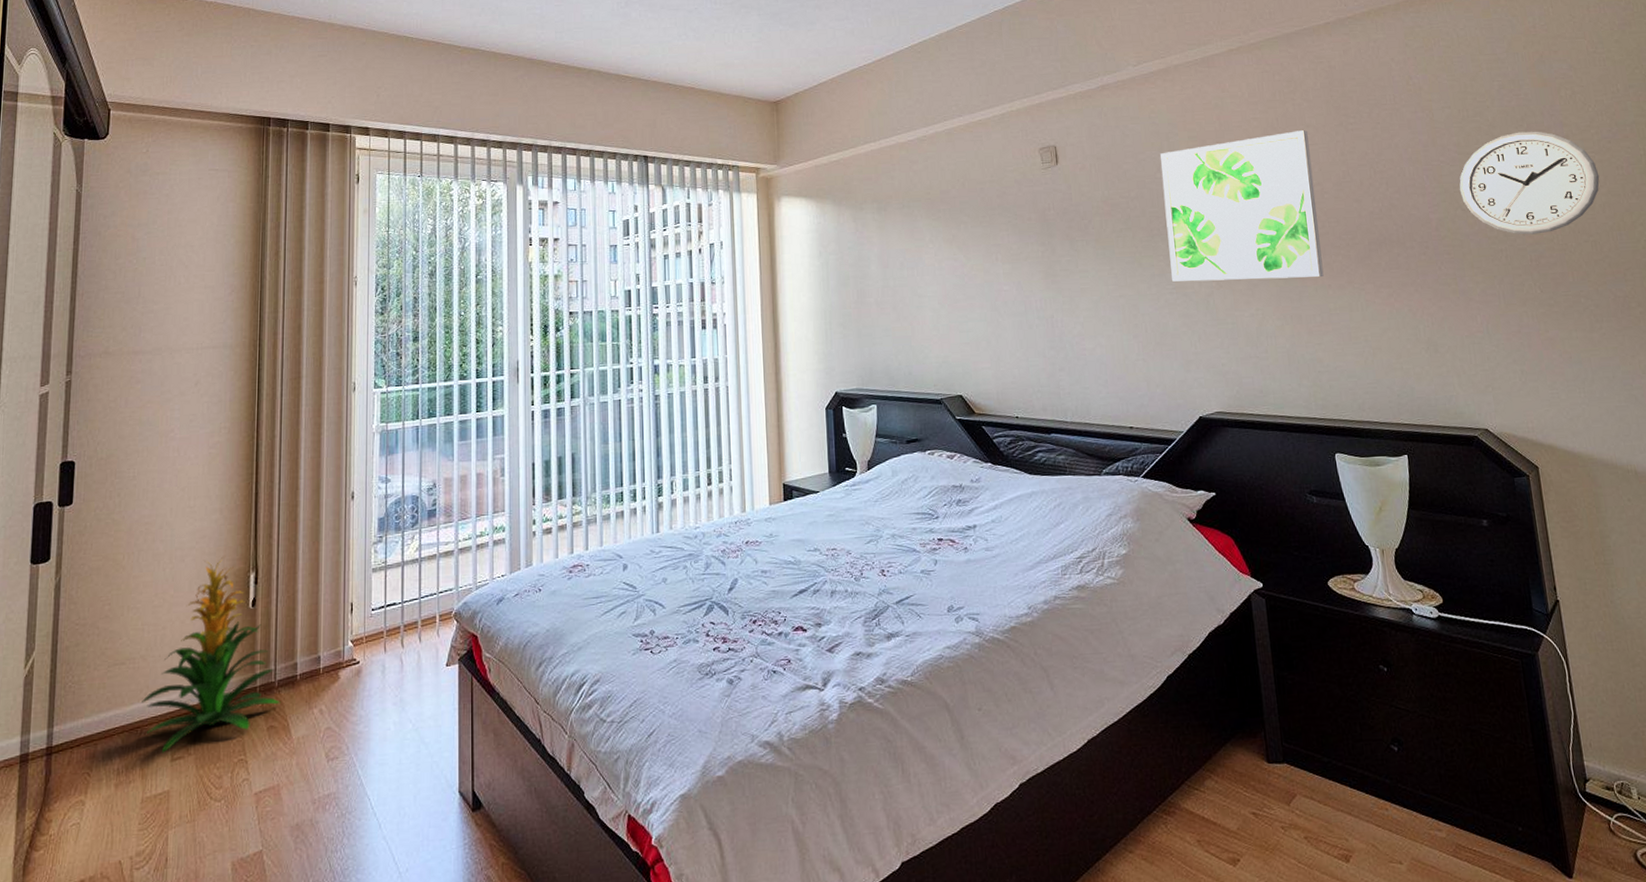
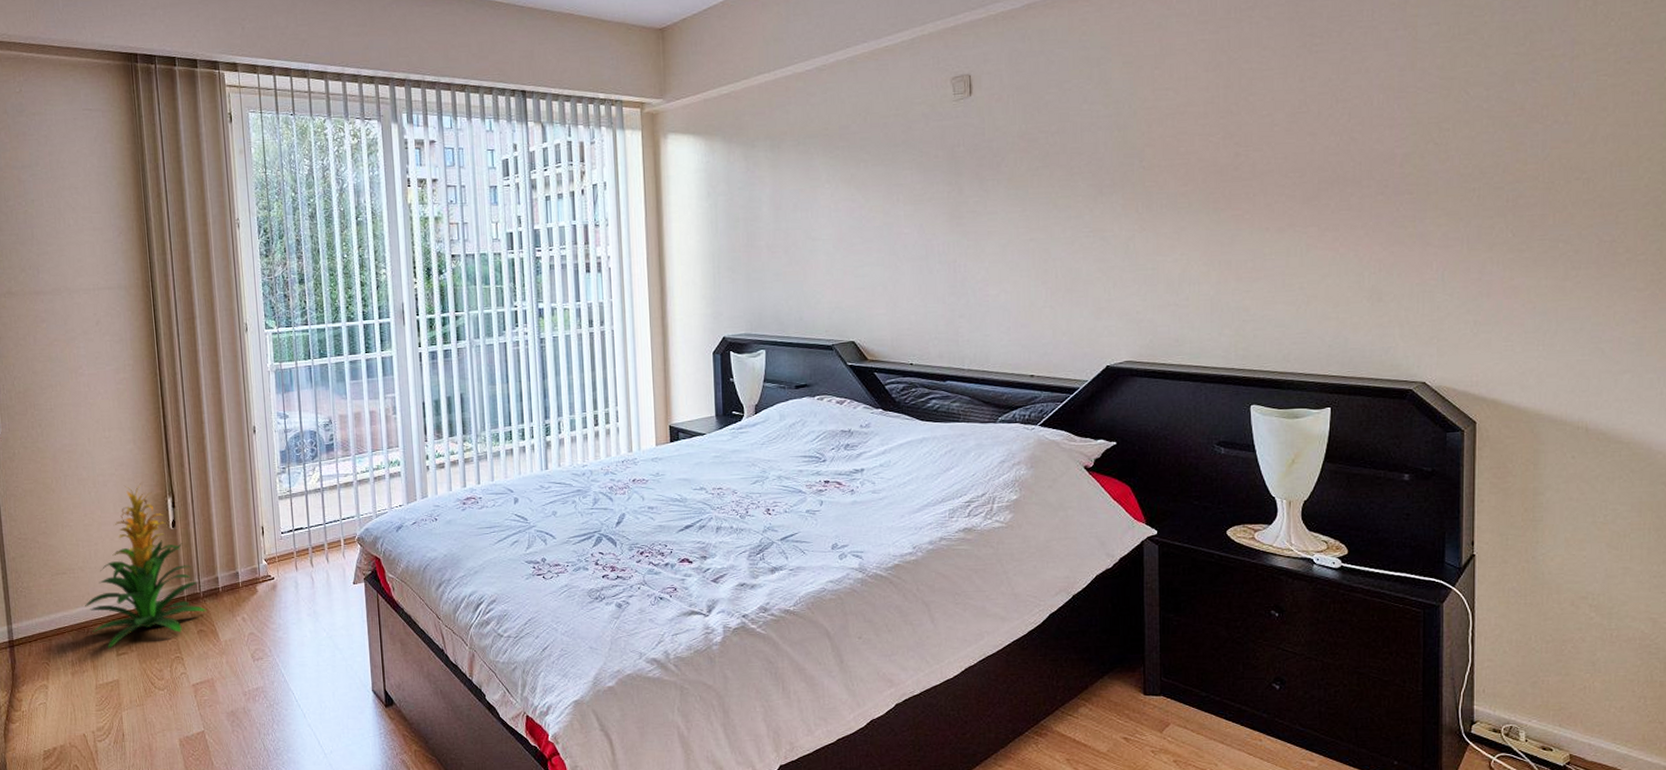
wall art: present [1160,130,1324,282] -> none [1088,53,1263,224]
wall clock: present [1459,131,1600,235] -> none [1435,50,1609,172]

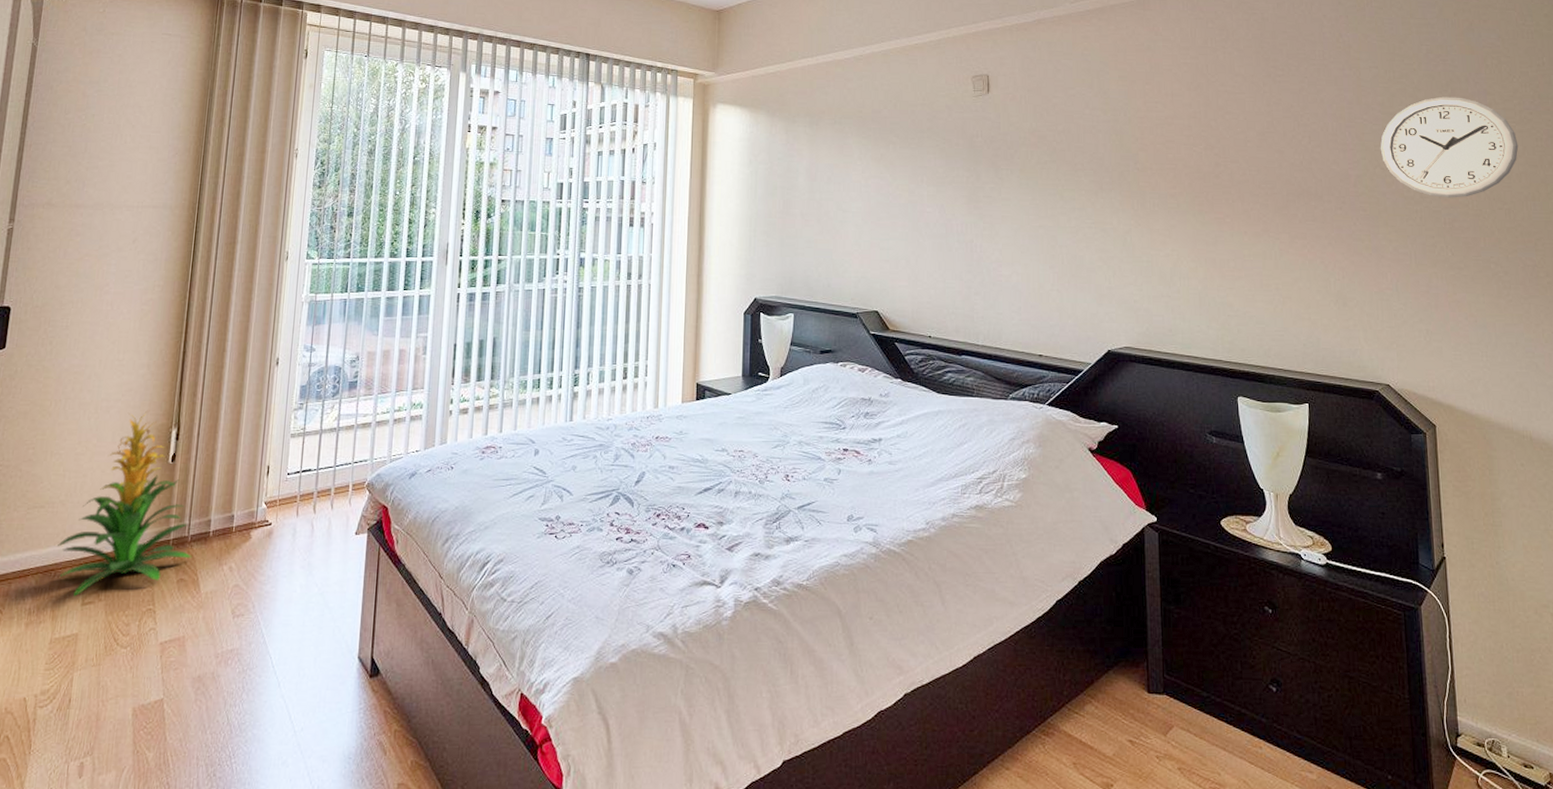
wall clock: none [1435,50,1609,172] -> present [1380,96,1519,198]

